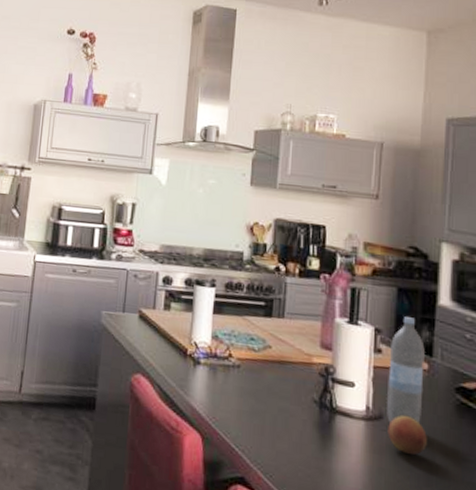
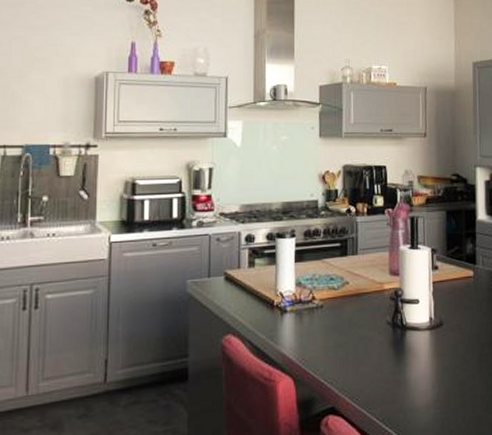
water bottle: present [387,317,425,423] -> none [444,234,471,328]
apple: present [388,415,427,455] -> none [447,317,477,350]

